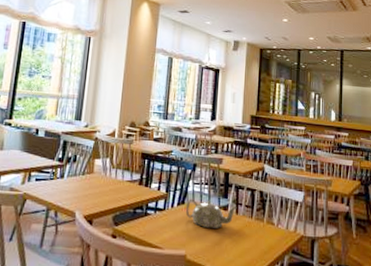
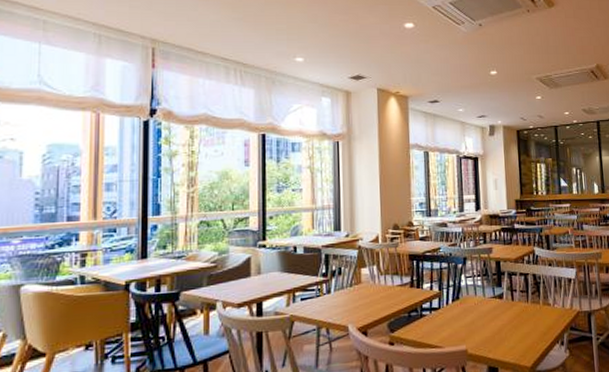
teapot: present [185,198,237,229] -> none [461,291,512,320]

